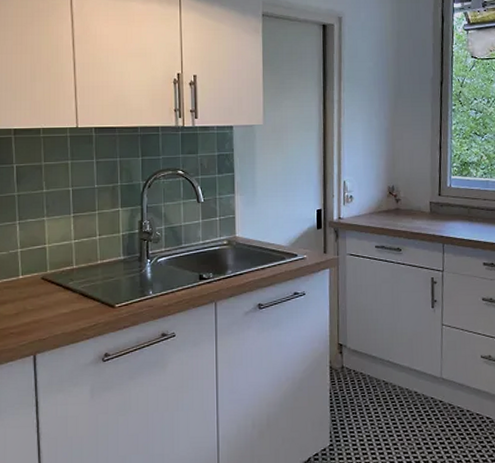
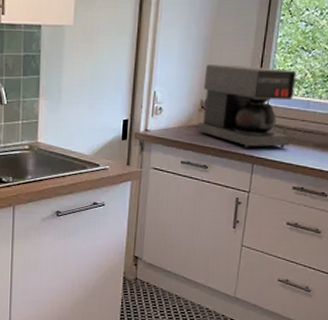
coffee maker: none [388,152,476,229] -> present [198,64,296,148]

